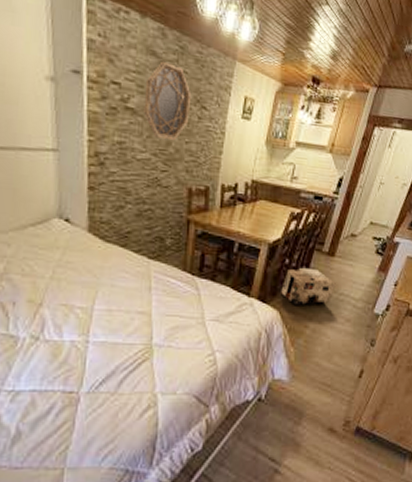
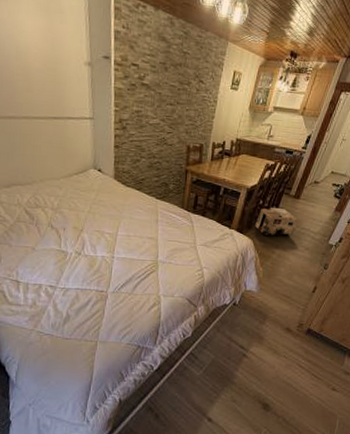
home mirror: present [143,61,192,141] -> none [155,45,192,109]

